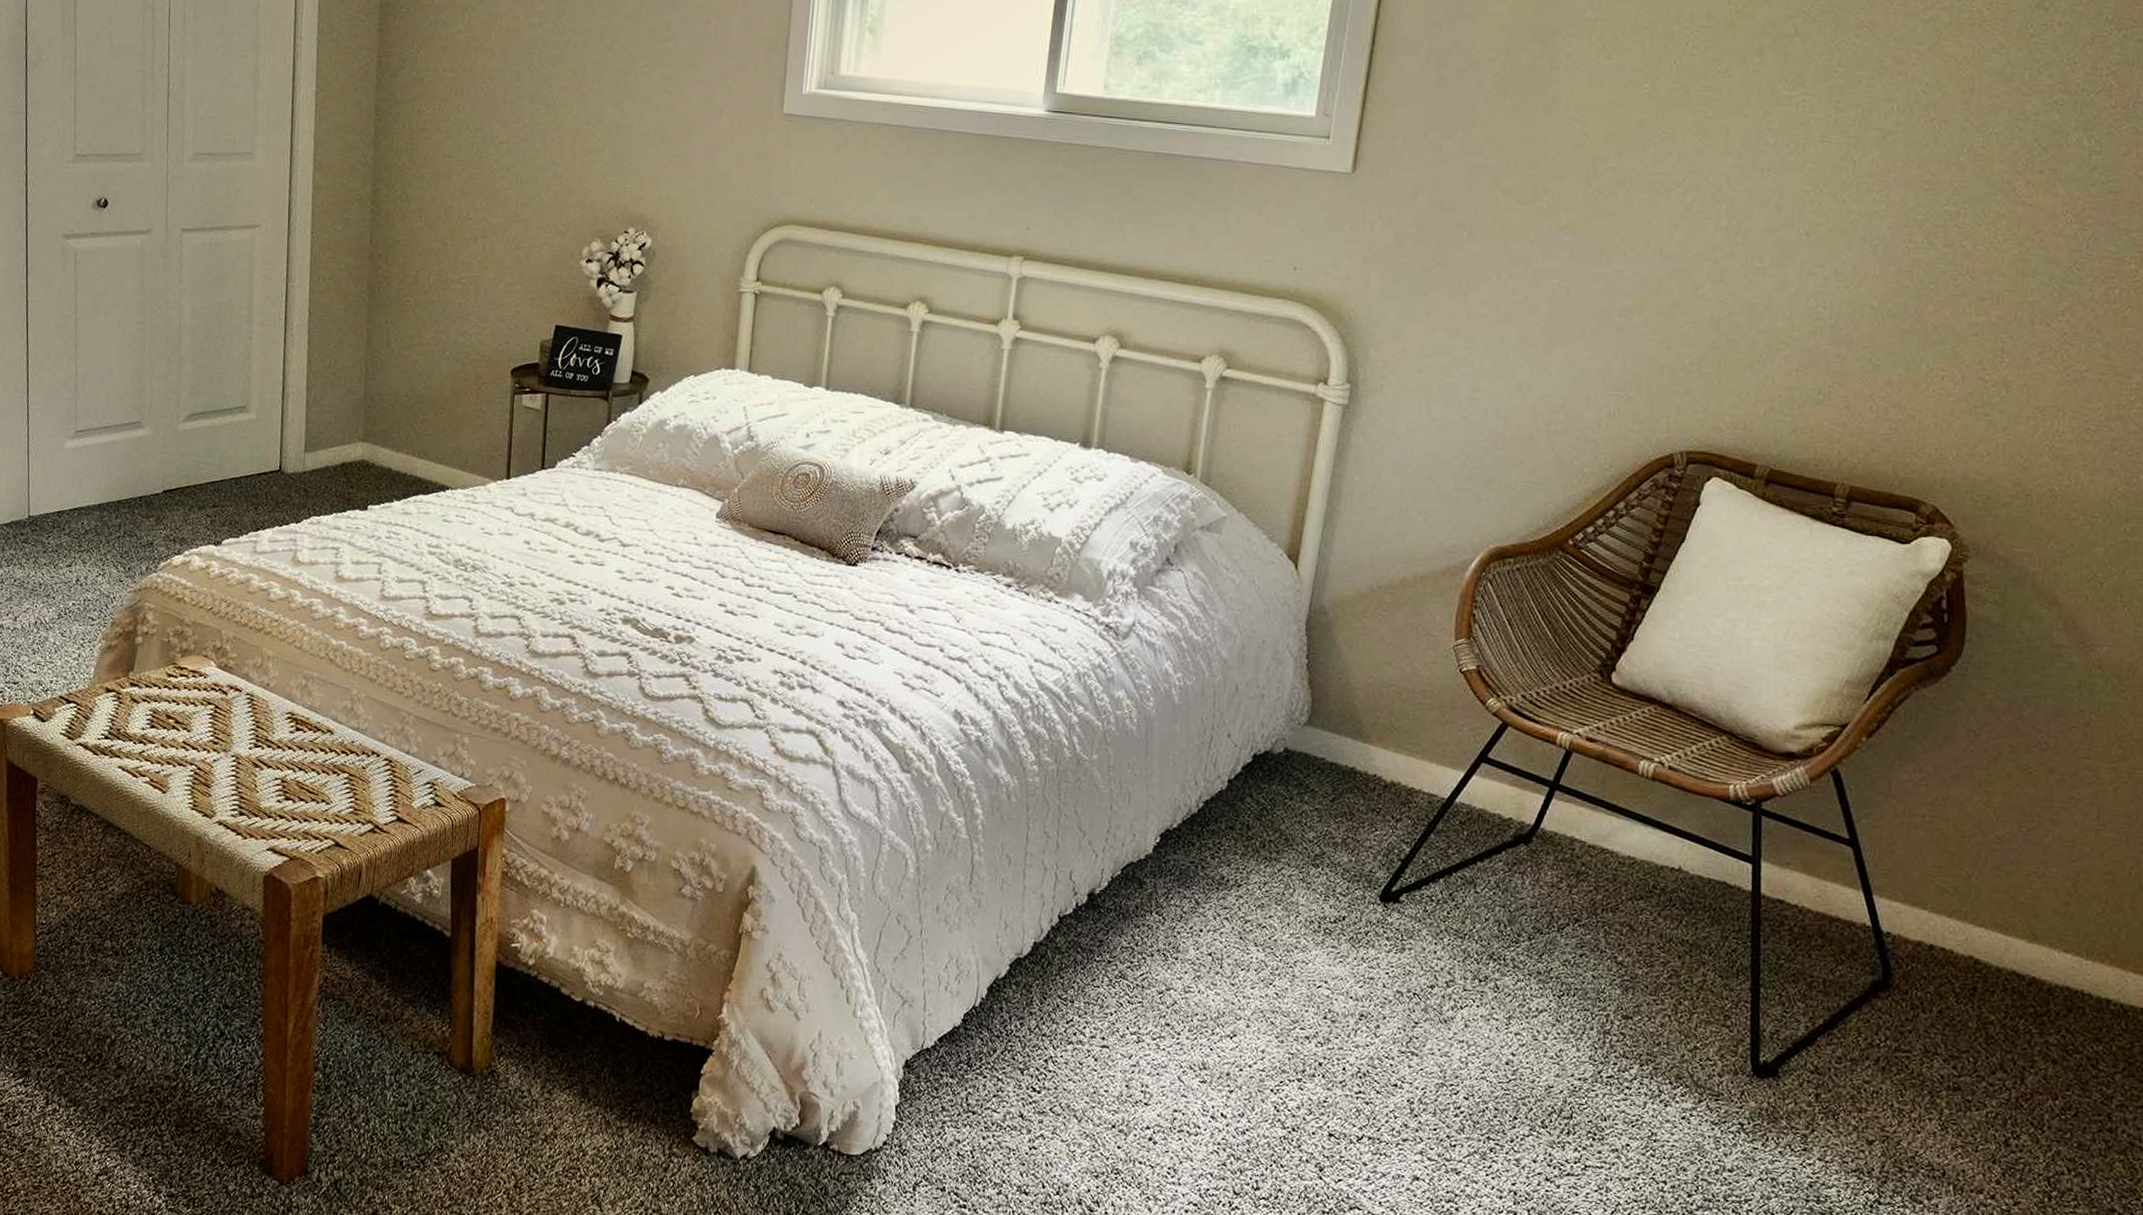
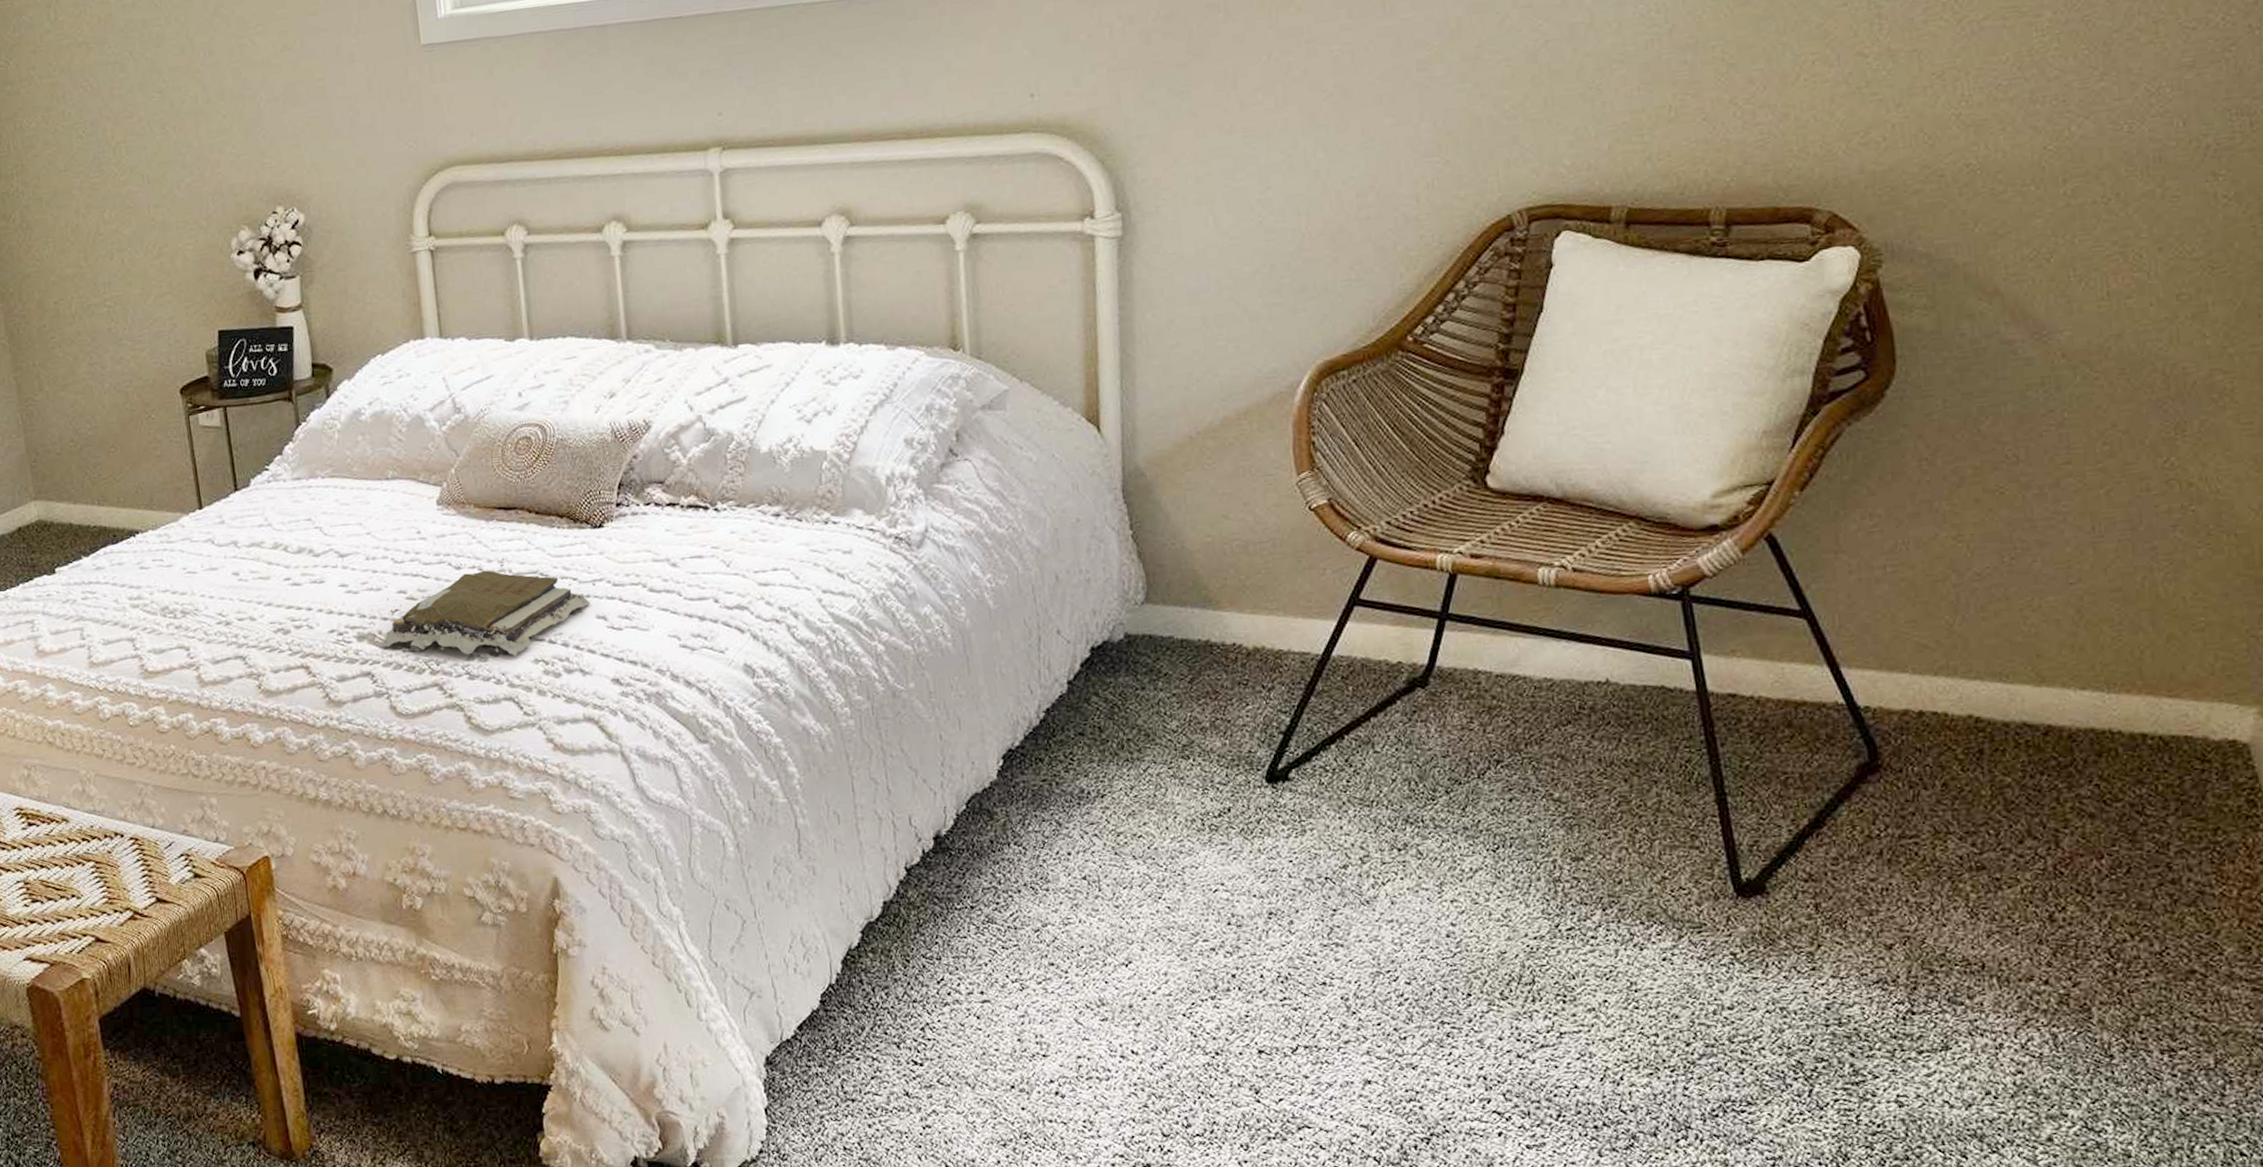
book: none [642,573,845,664] -> present [380,555,600,656]

